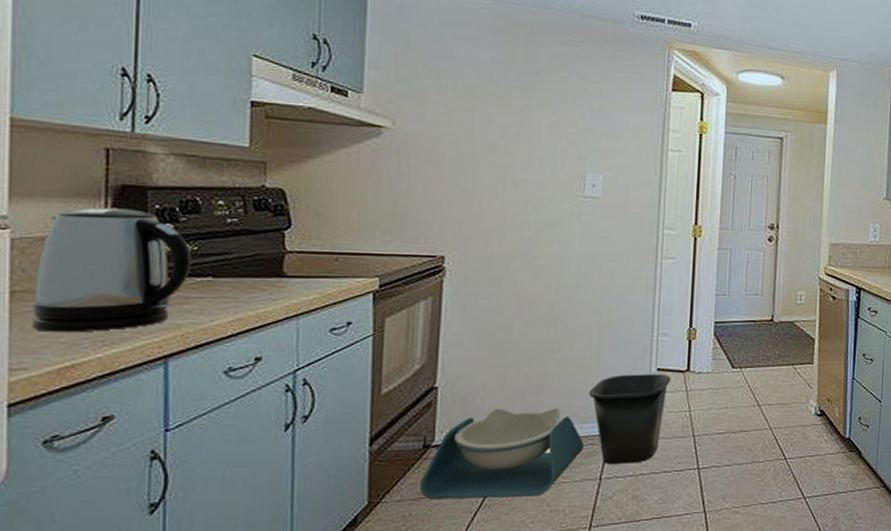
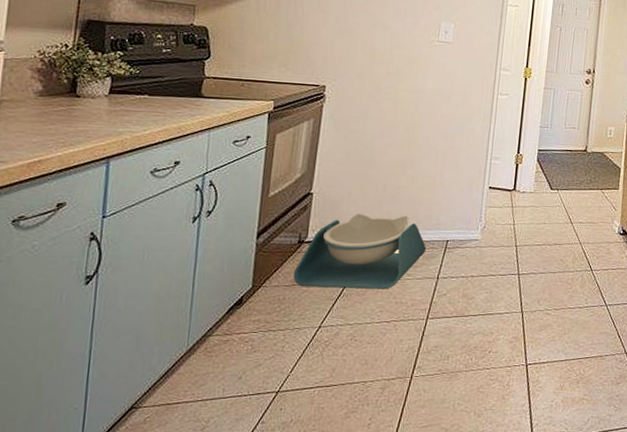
kettle: present [32,207,192,332] -> none [13,37,135,135]
waste bin: present [589,374,671,464] -> none [433,190,500,267]

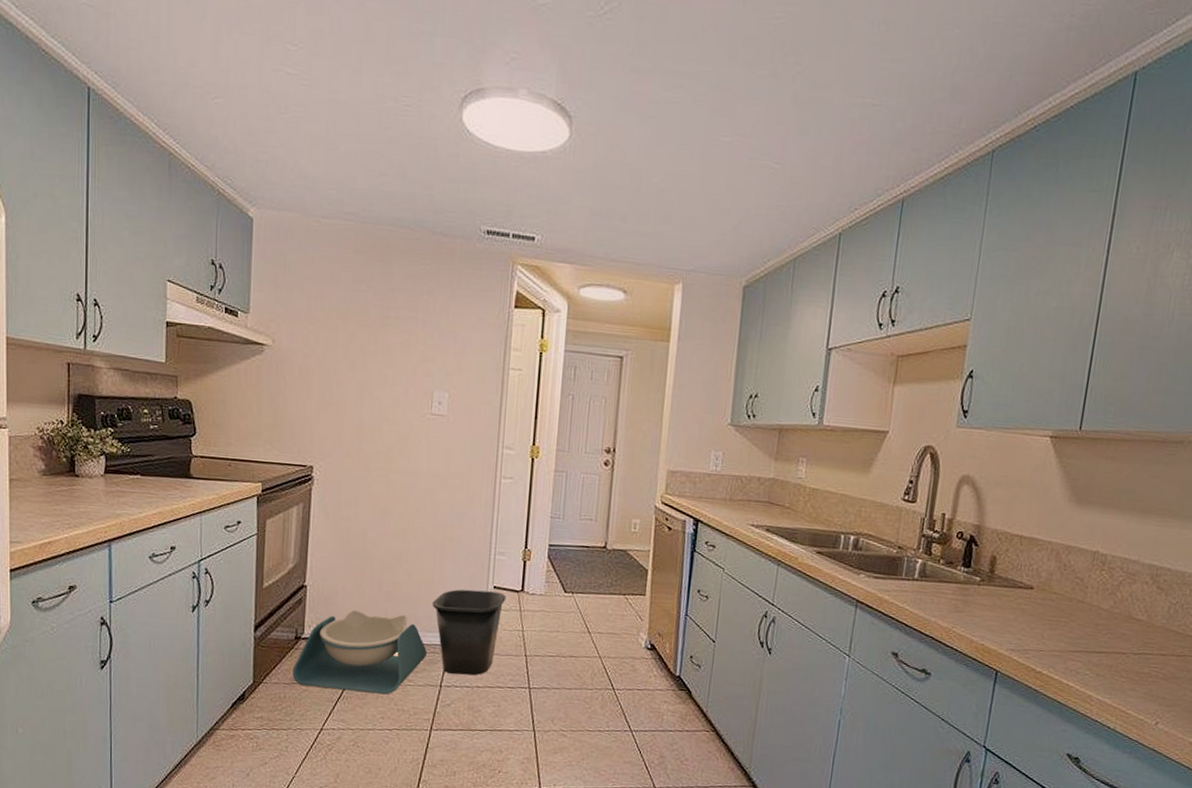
waste bin: none [433,190,500,267] -> present [432,589,506,676]

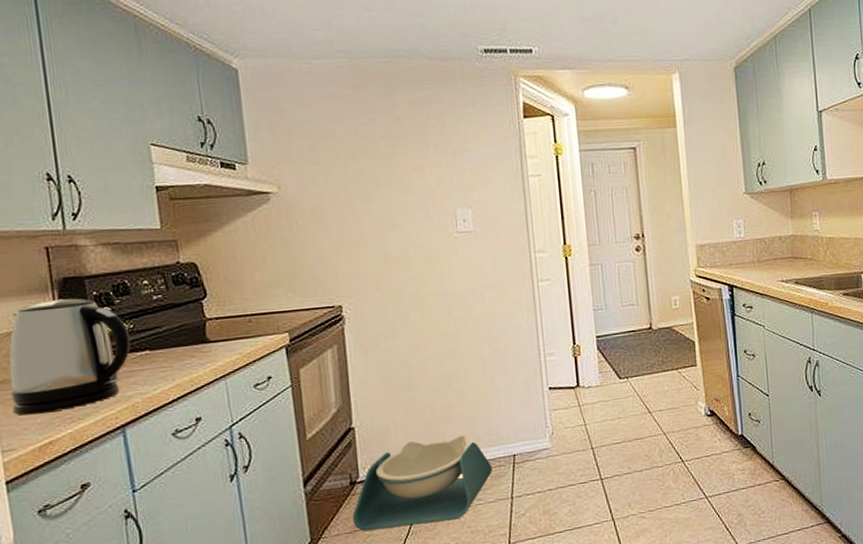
kettle: none [23,412,127,516] -> present [9,298,131,416]
waste bin: present [432,589,506,676] -> none [489,392,563,483]

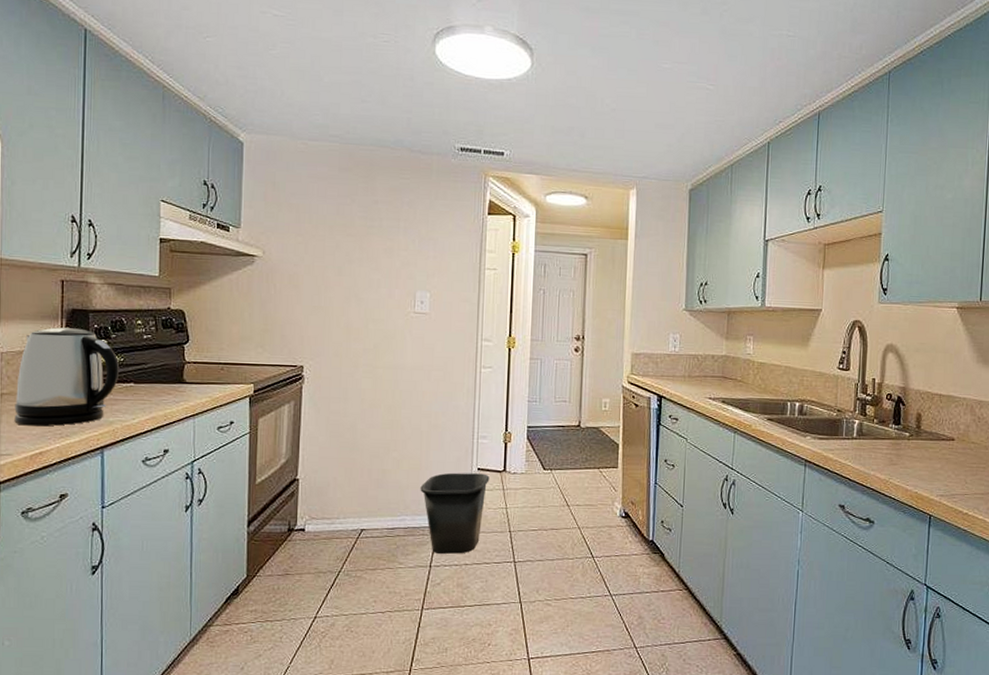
pet bowl: present [352,434,492,532] -> none [285,500,416,579]
waste bin: none [489,392,563,483] -> present [420,472,490,554]

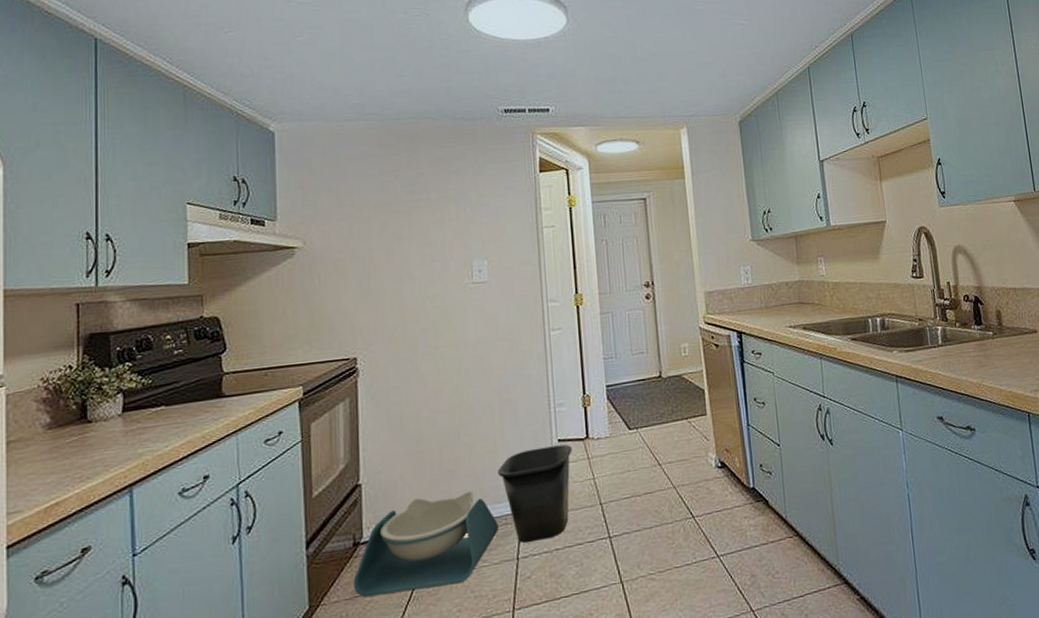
kettle: present [14,327,120,427] -> none [24,354,148,475]
pet bowl: none [285,500,416,579] -> present [353,490,499,598]

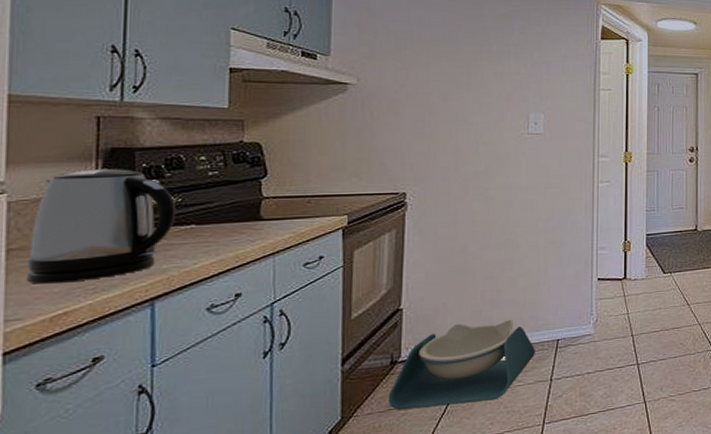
kettle: none [24,354,148,475] -> present [27,169,177,284]
waste bin: present [498,444,572,543] -> none [538,283,610,366]

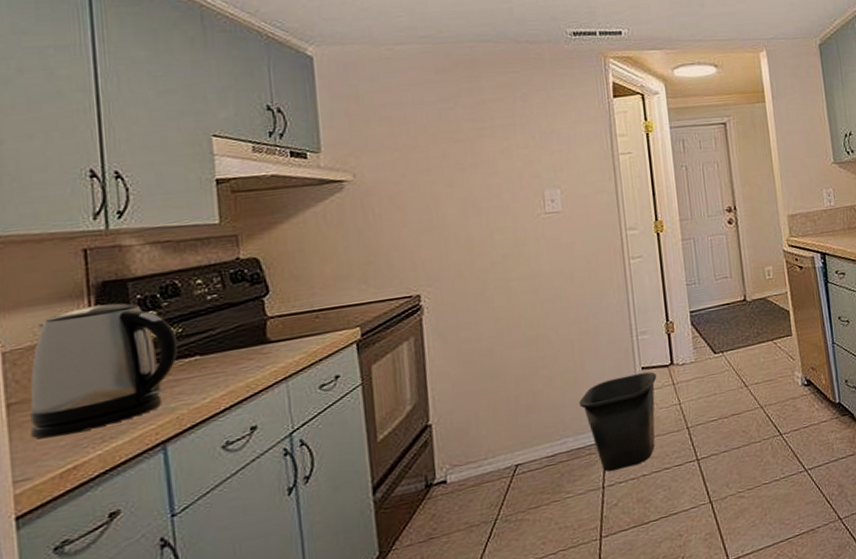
pet bowl: present [388,319,535,411] -> none [427,423,582,538]
waste bin: none [538,283,610,366] -> present [579,371,657,472]

